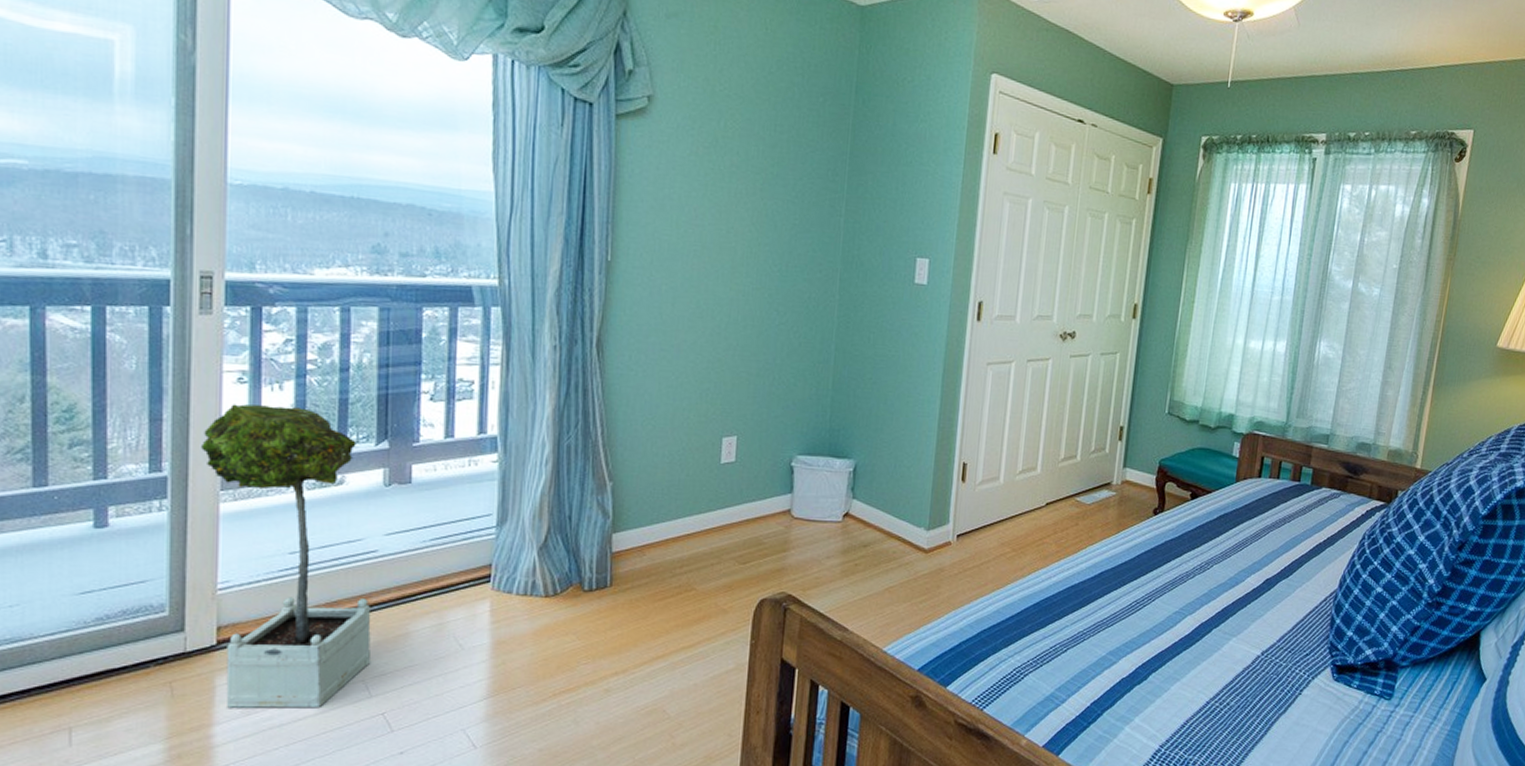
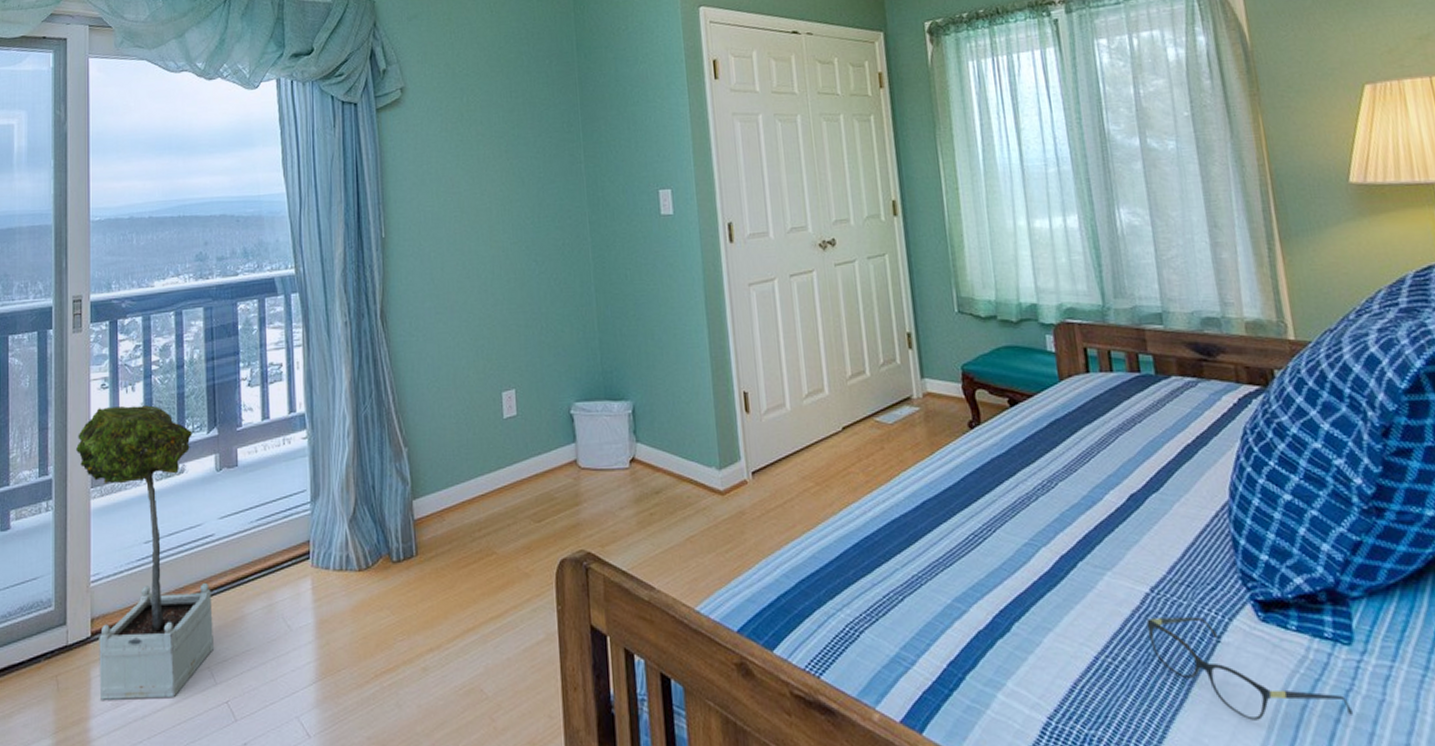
spectacles: none [1251,674,1378,751] -> present [1146,617,1354,721]

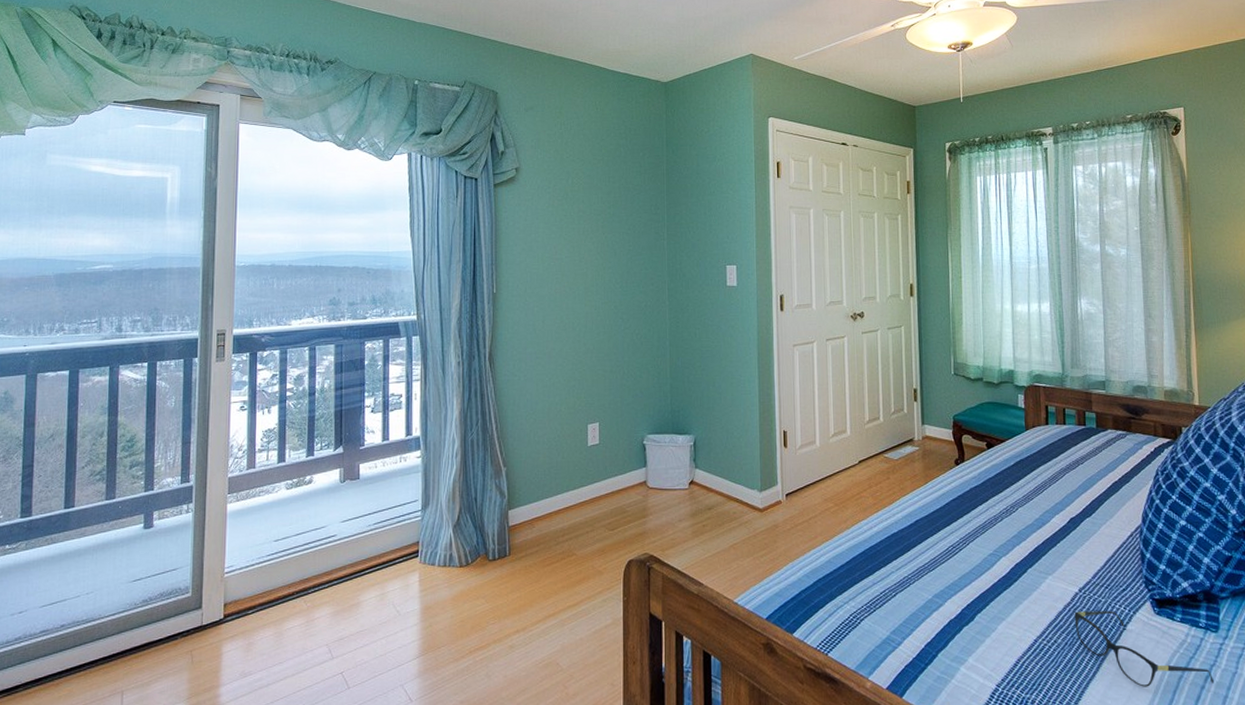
potted tree: present [76,405,215,700] -> none [216,426,333,671]

